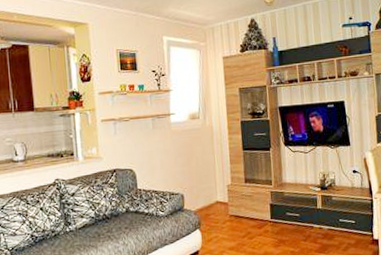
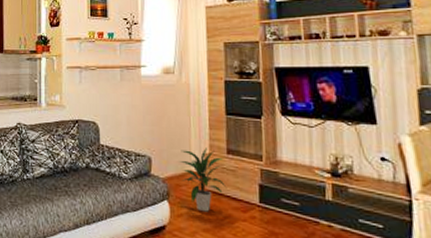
indoor plant: none [206,180,246,234] -> present [178,148,227,212]

